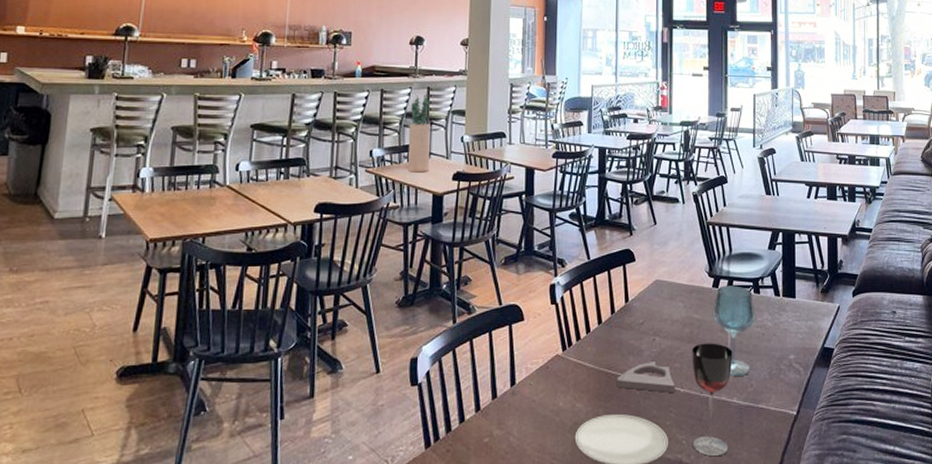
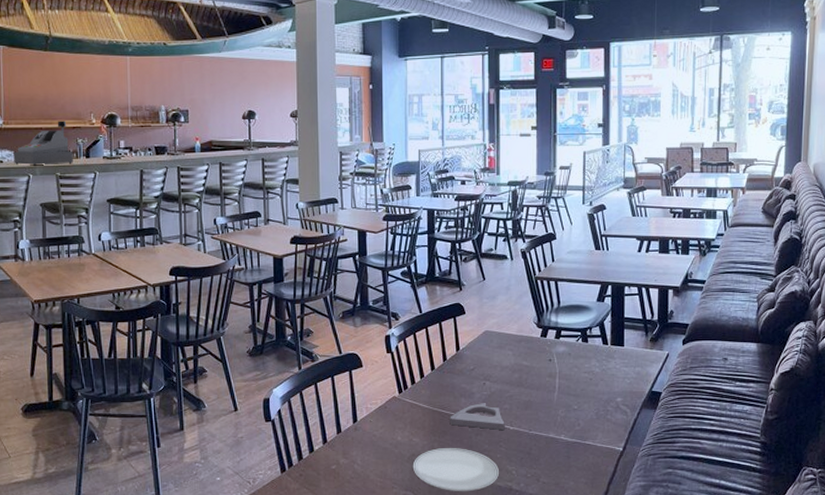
cash register: none [146,36,217,84] -> present [13,121,73,166]
vase: present [408,91,431,173] -> none [247,163,269,238]
wineglass: present [692,343,733,457] -> none [521,387,561,485]
wine glass: present [712,285,756,376] -> none [540,335,584,416]

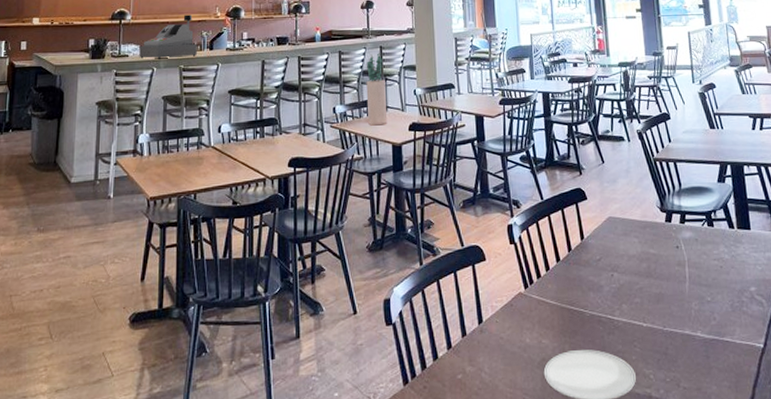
vase: none [247,163,269,238] -> present [366,50,388,126]
napkin holder: present [450,403,505,430] -> none [579,297,638,328]

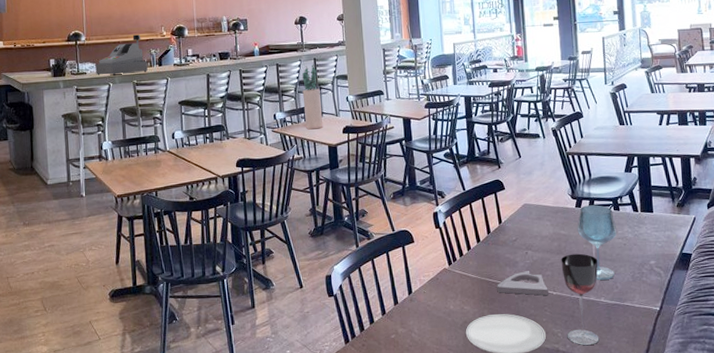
napkin holder: none [579,297,638,328] -> present [497,271,549,296]
wineglass: none [651,277,697,391] -> present [561,253,600,346]
wine glass: none [667,219,713,309] -> present [577,205,618,280]

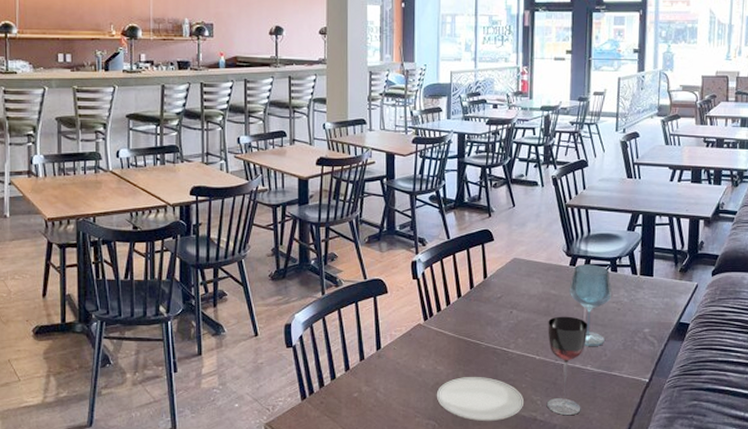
cash register: present [95,34,148,76] -> none [28,31,91,78]
vase: present [302,62,323,130] -> none [273,81,294,158]
napkin holder: present [497,271,549,296] -> none [475,332,531,359]

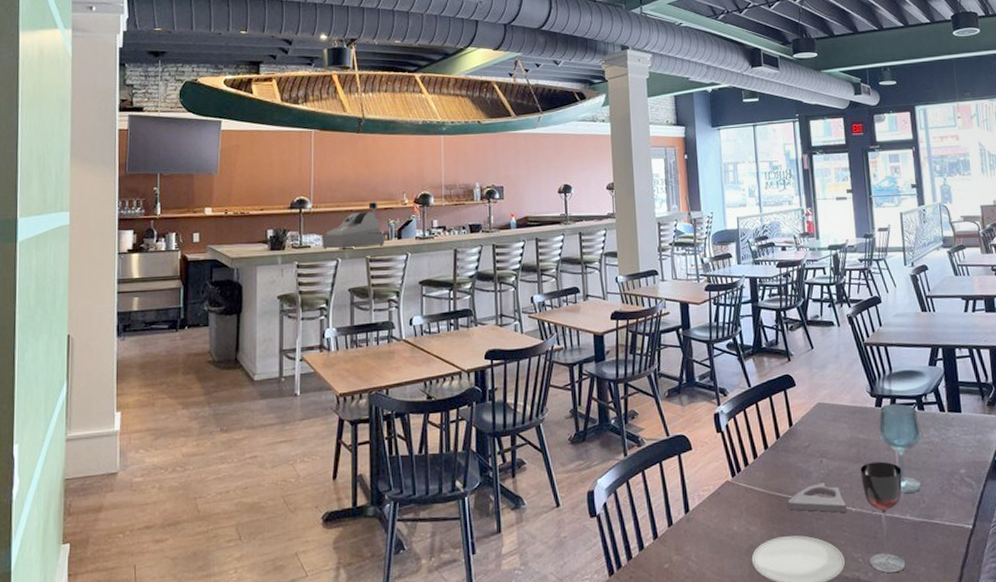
cash register: none [28,31,91,78] -> present [322,202,384,250]
napkin holder: none [475,332,531,359] -> present [787,483,847,513]

